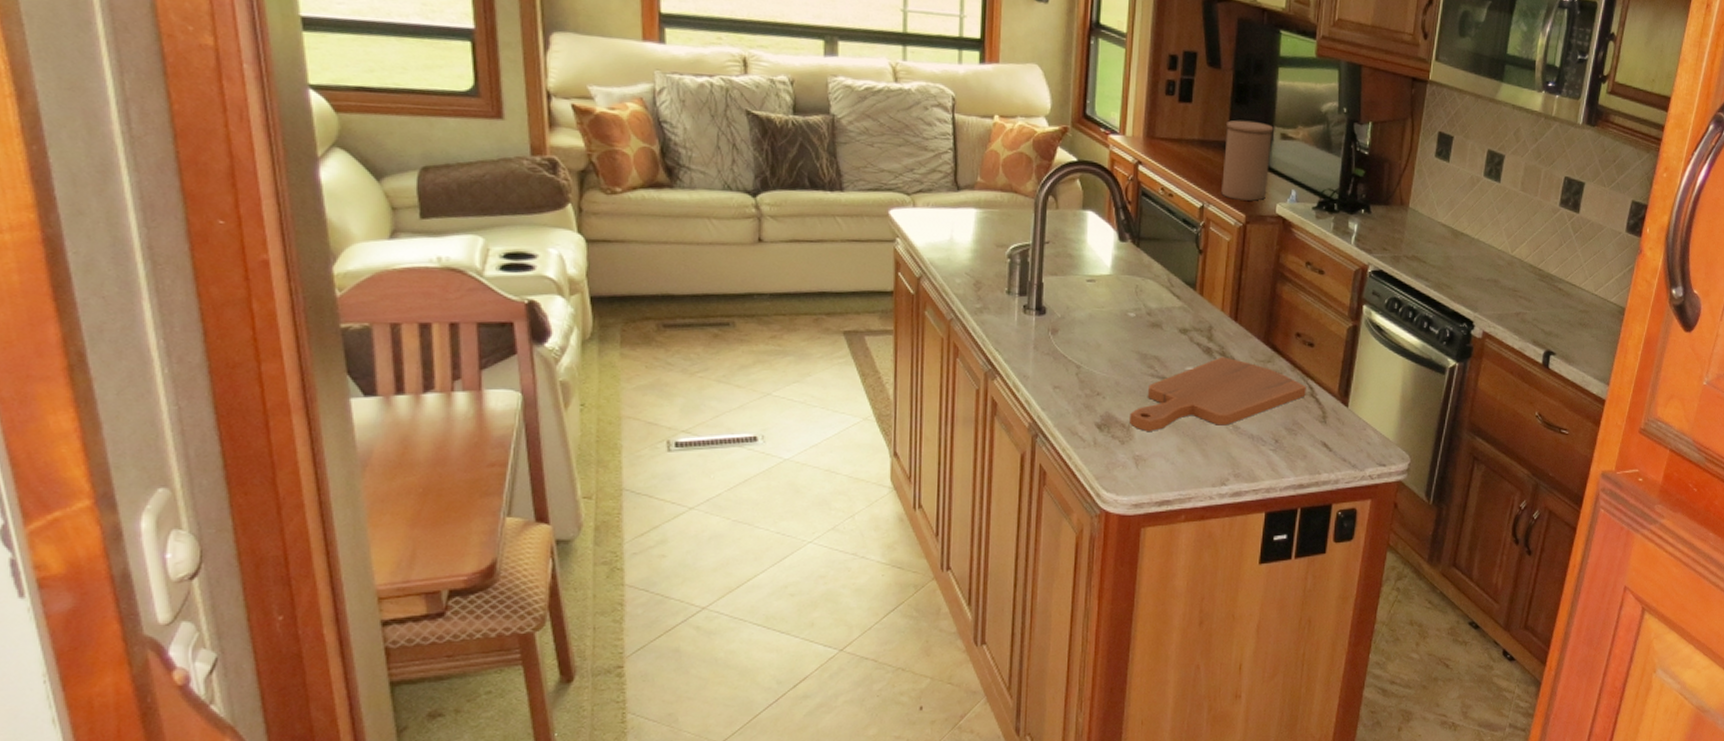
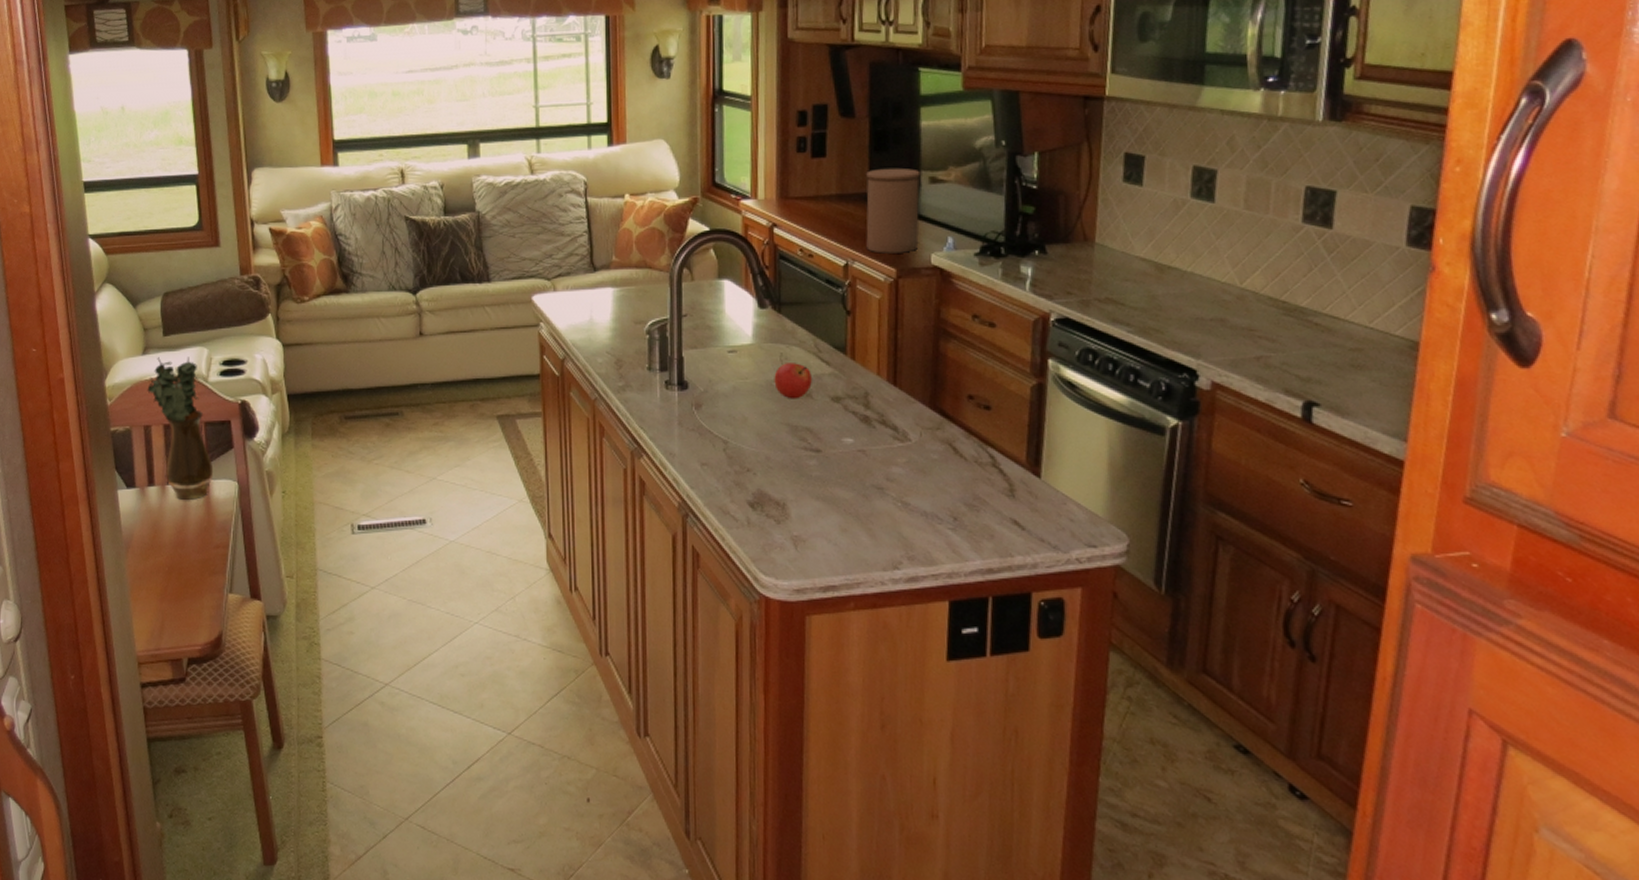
vase: none [396,243,489,412] -> present [147,357,214,500]
fruit: none [1128,295,1163,329] -> present [774,363,812,399]
cutting board: present [1128,356,1306,433] -> none [783,425,986,511]

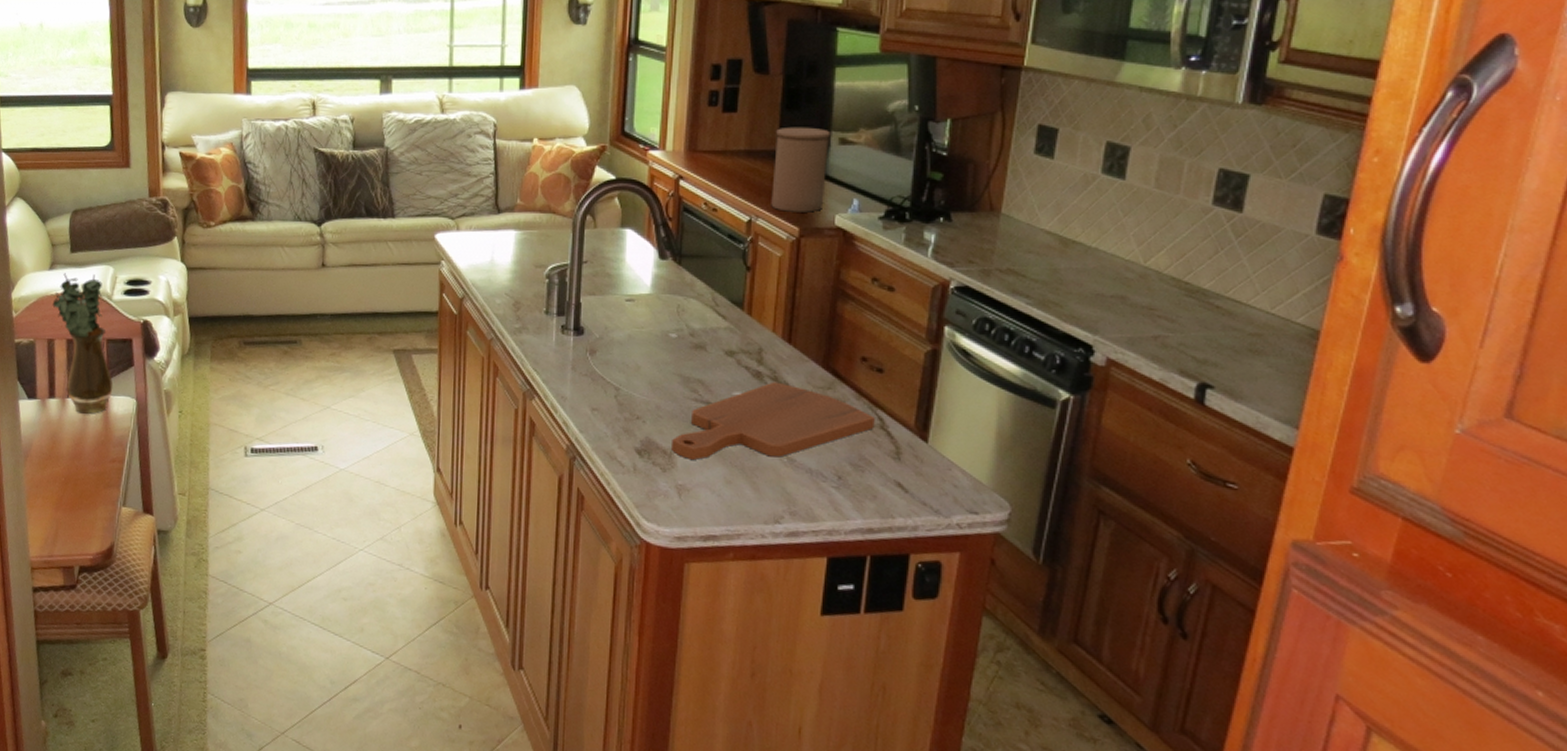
fruit: present [774,363,812,399] -> none [669,314,707,351]
cutting board: none [783,425,986,511] -> present [670,381,875,461]

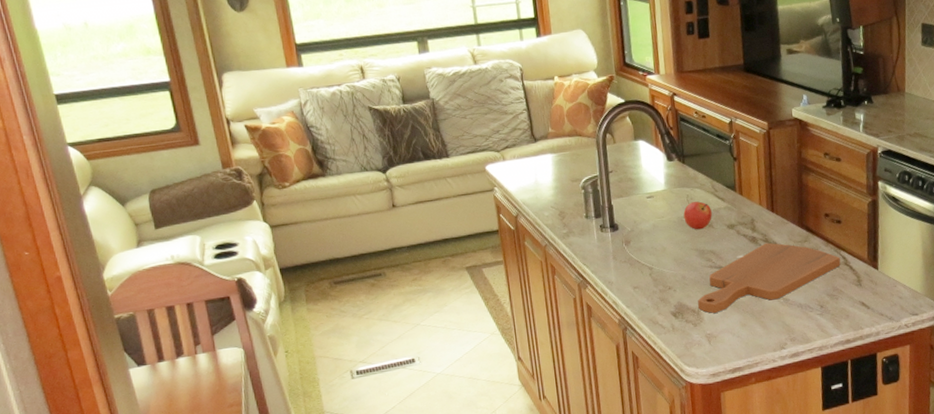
vase: present [52,273,113,414] -> none [146,245,220,370]
fruit: none [669,314,707,351] -> present [683,201,712,230]
canister: present [771,126,831,213] -> none [740,43,782,111]

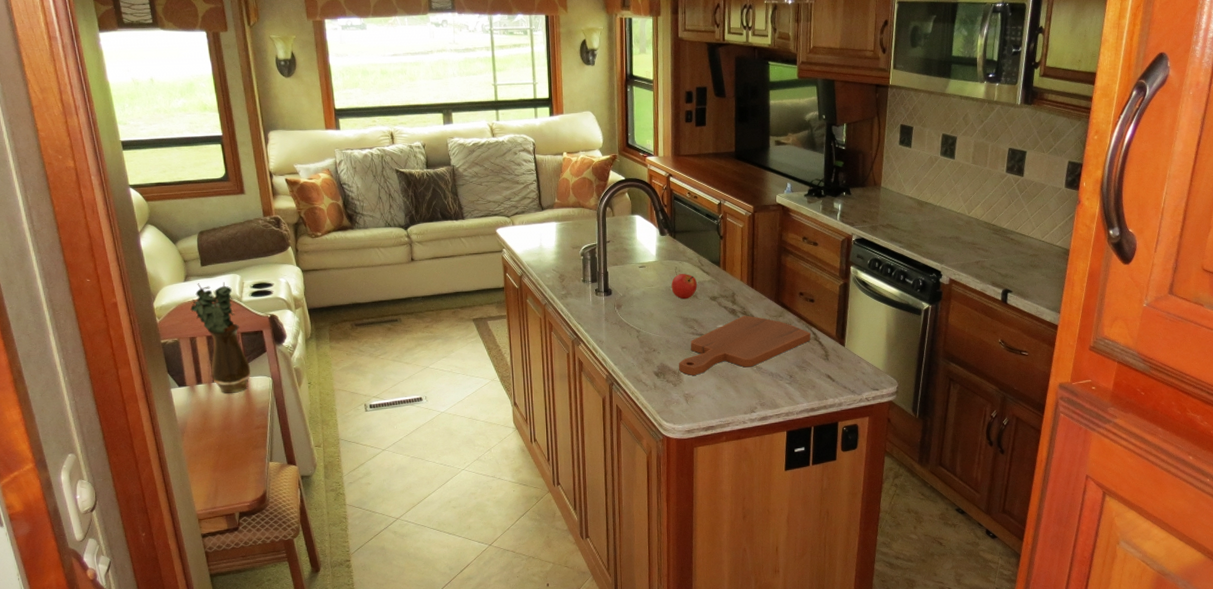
vase: none [146,245,220,370] -> present [190,282,251,393]

